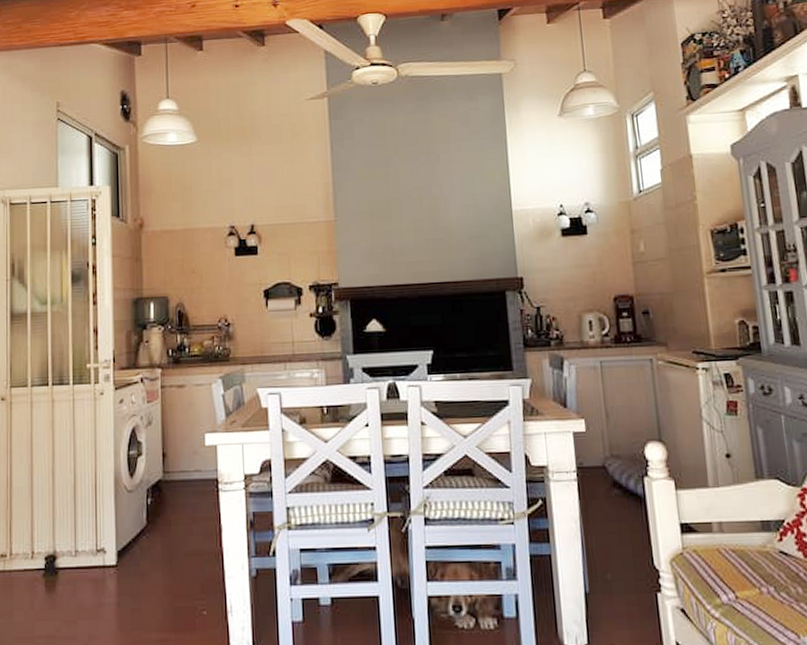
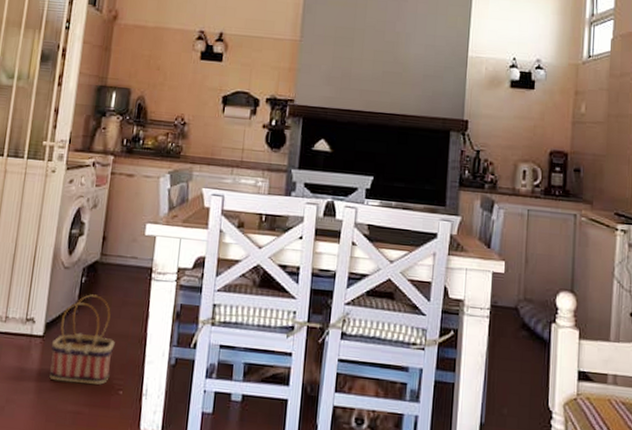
basket: none [127,515,191,610] -> present [49,294,115,385]

